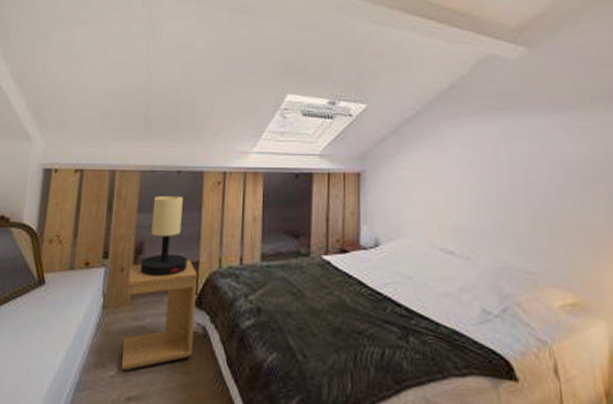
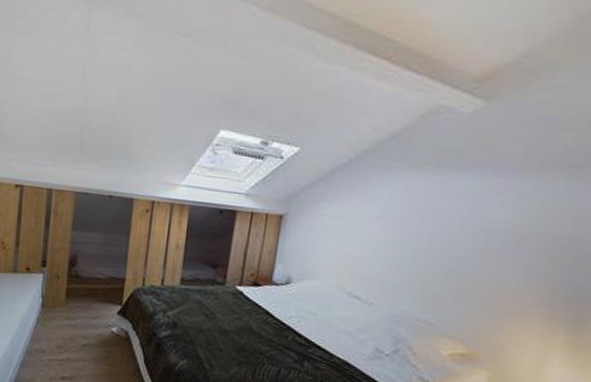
side table: present [122,259,198,370] -> none [58,274,124,357]
table lamp: present [140,195,187,278] -> none [73,217,115,288]

